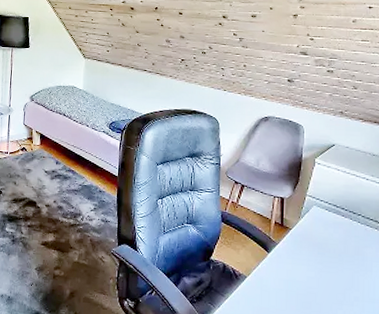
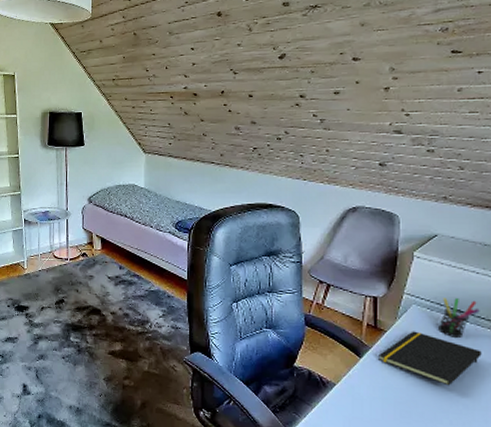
notepad: none [284,229,370,280] -> present [379,331,482,386]
pen holder: none [335,200,369,236] -> present [438,298,480,338]

